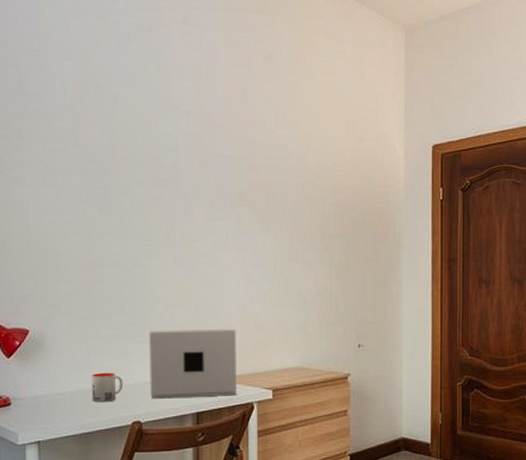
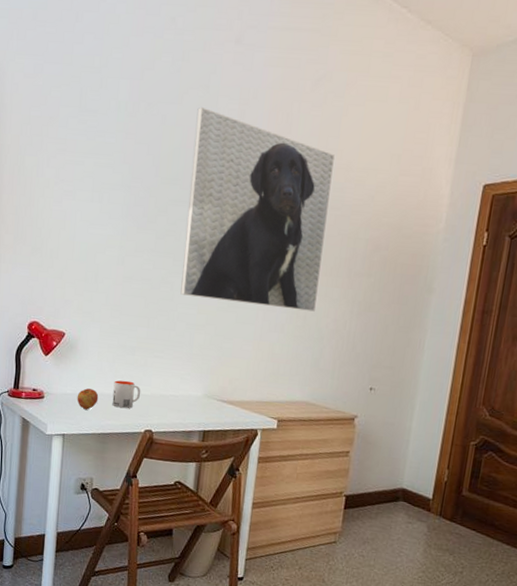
apple: none [50,387,76,410] -> present [77,388,99,410]
laptop: present [149,328,237,399] -> none [163,347,250,420]
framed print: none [150,85,295,277] -> present [180,106,335,312]

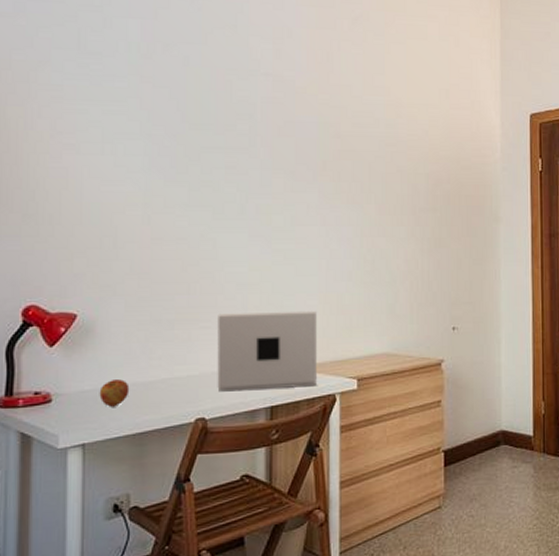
mug: present [112,380,141,409] -> none [149,361,186,398]
laptop: none [163,347,250,420] -> present [217,310,317,392]
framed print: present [180,106,335,312] -> none [225,46,383,254]

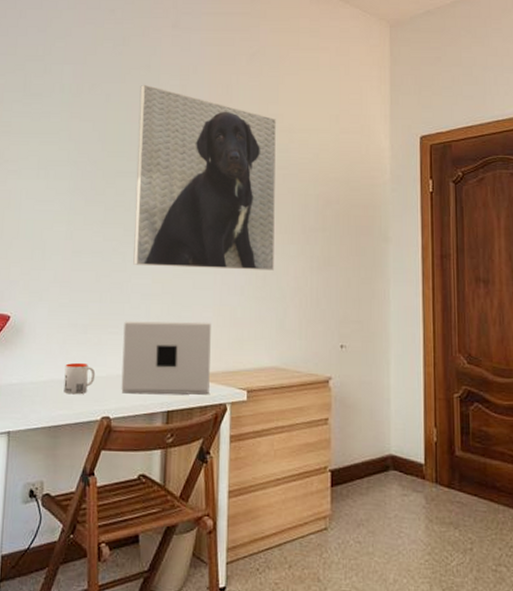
apple: present [99,379,130,407] -> none [23,376,48,400]
mug: none [149,361,186,398] -> present [63,362,96,395]
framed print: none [225,46,383,254] -> present [133,84,276,271]

